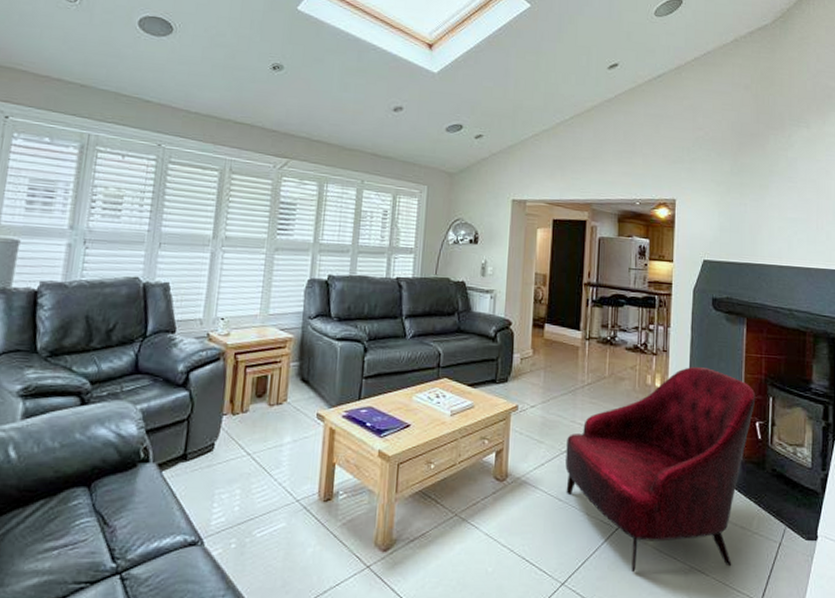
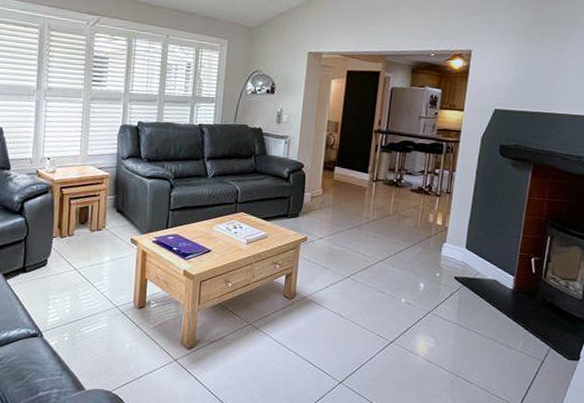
armchair: present [565,366,756,573] -> none [347,207,534,378]

